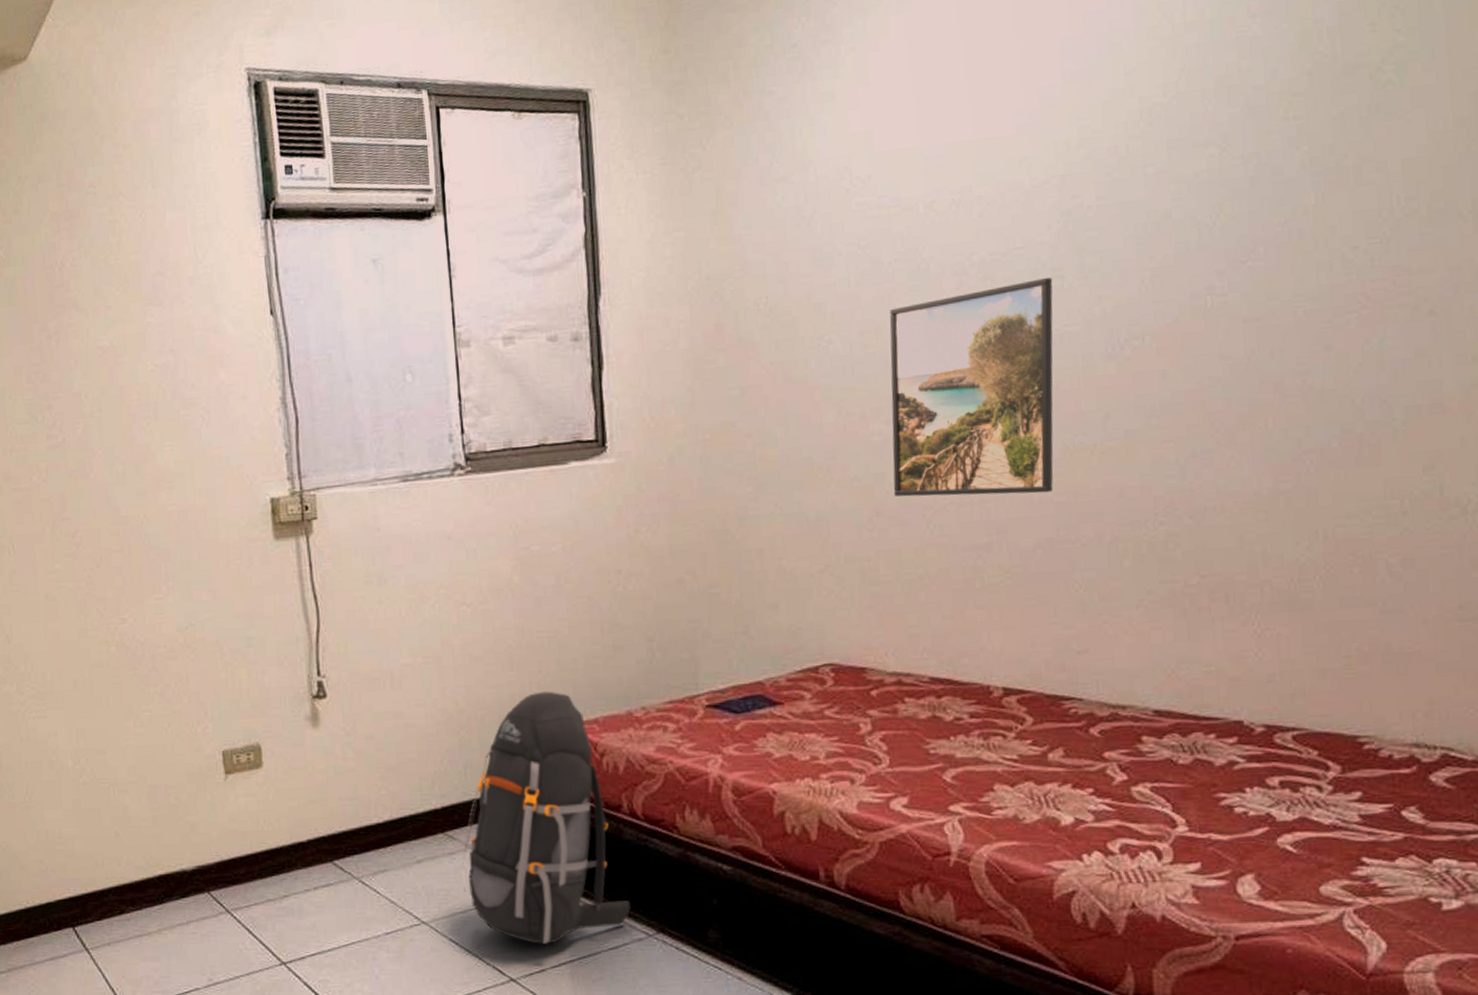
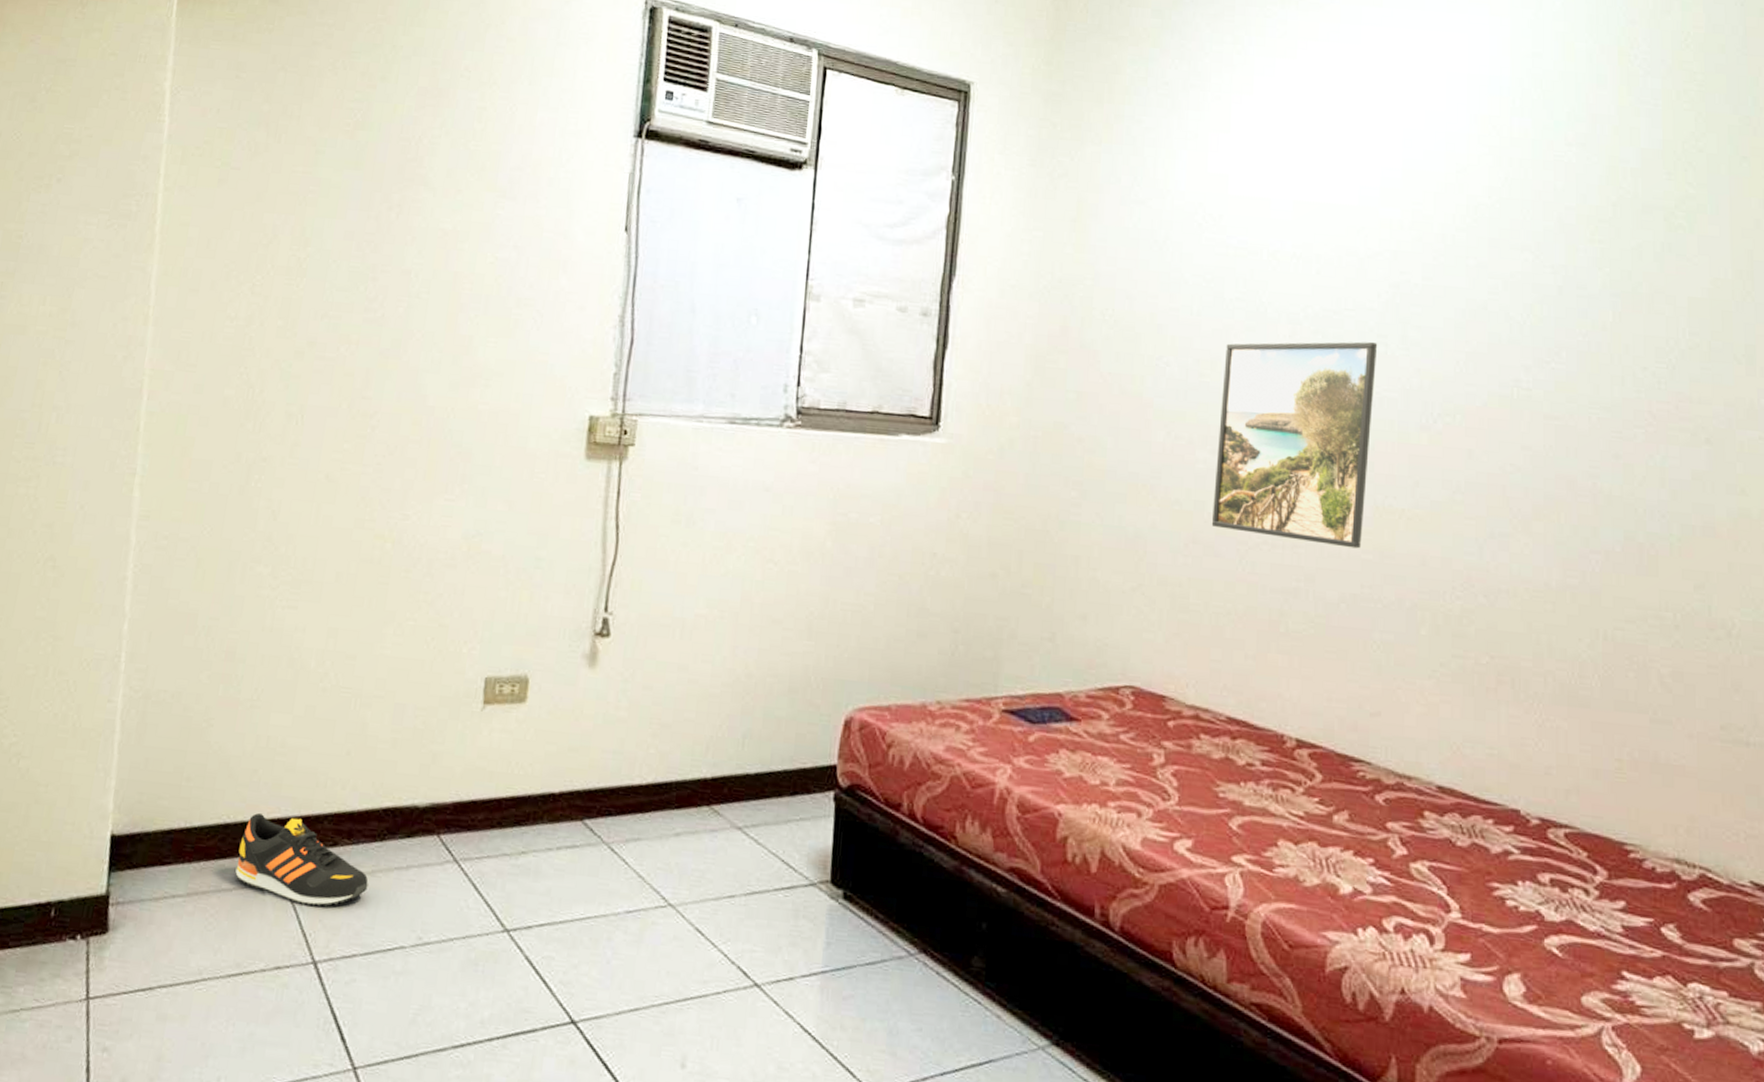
shoe: none [42,895,157,966] -> present [235,813,369,907]
backpack: present [462,691,631,944] -> none [721,667,896,949]

